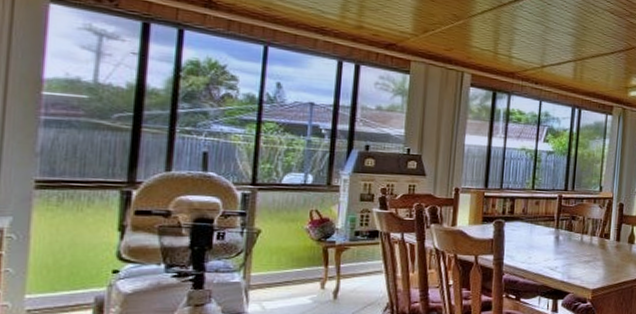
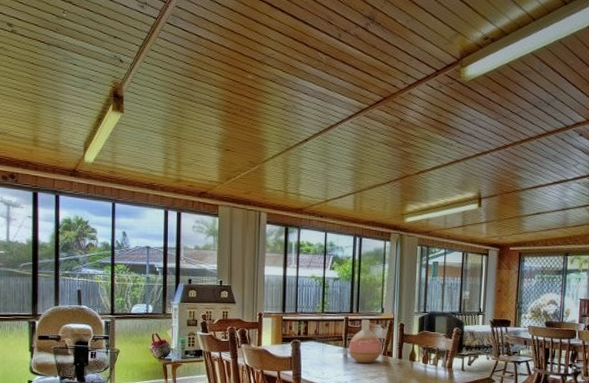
vase: none [561,198,599,247] -> present [348,319,382,364]

